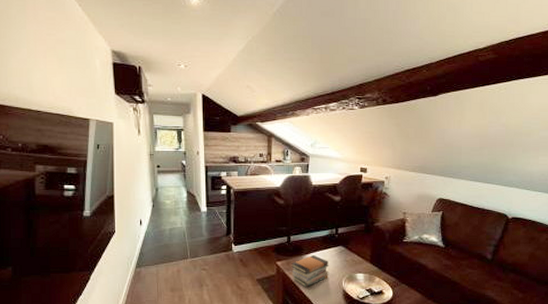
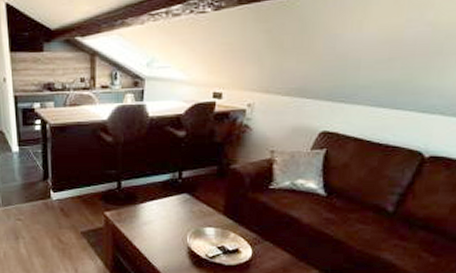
book stack: present [291,255,328,288] -> none [123,205,169,243]

